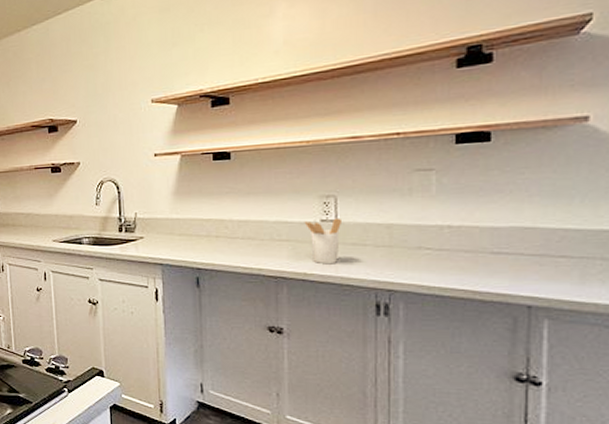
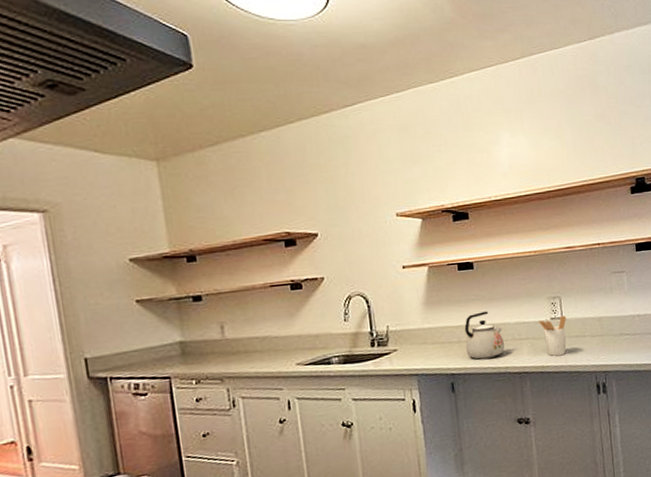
kettle: none [214,206,260,257] -> present [464,311,505,359]

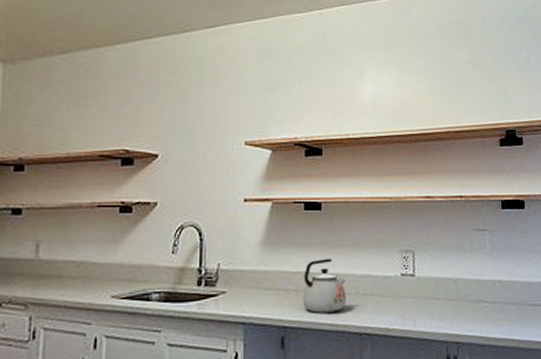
utensil holder: present [538,315,567,356] -> none [387,272,419,319]

